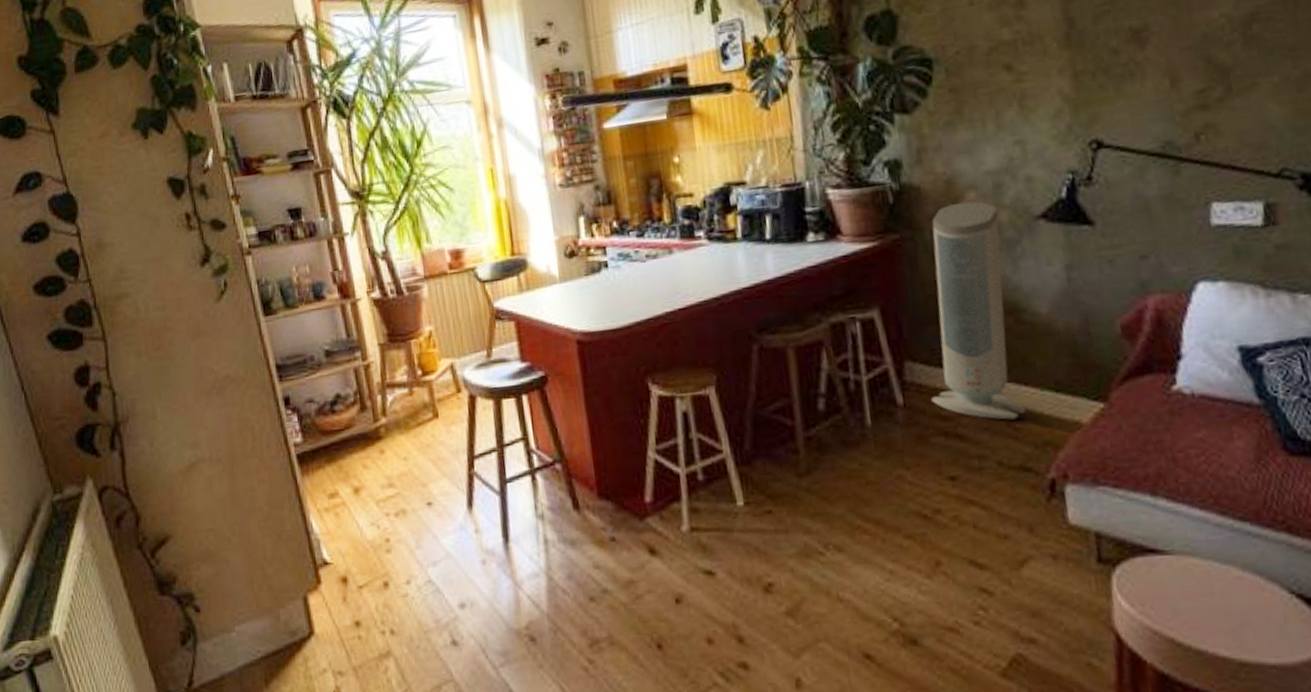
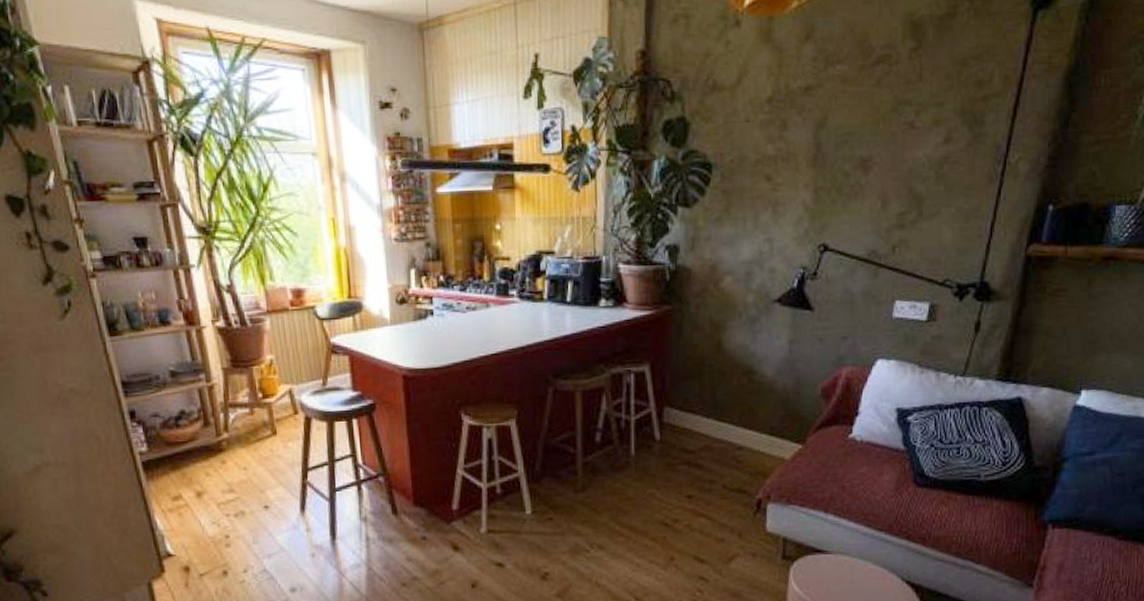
air purifier: present [931,201,1027,420] -> none [681,284,748,455]

